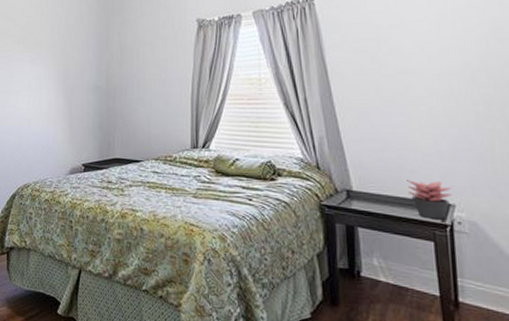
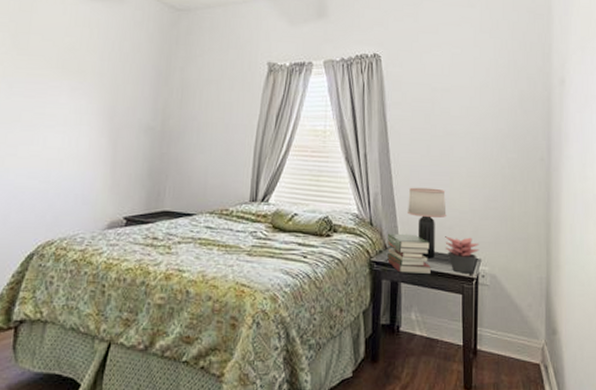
books: none [337,177,394,220] -> present [387,233,432,275]
table lamp: none [358,130,407,203] -> present [408,187,447,259]

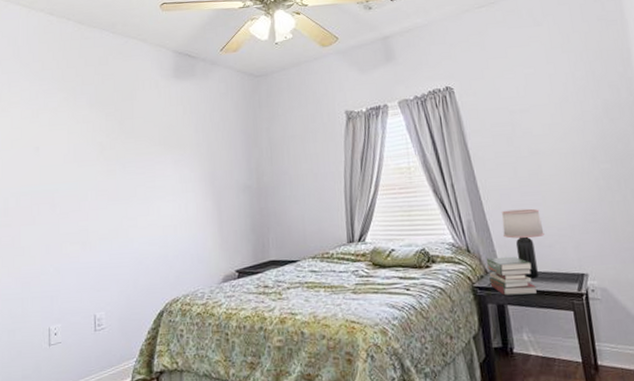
succulent plant: present [445,236,480,273] -> none [546,253,585,290]

